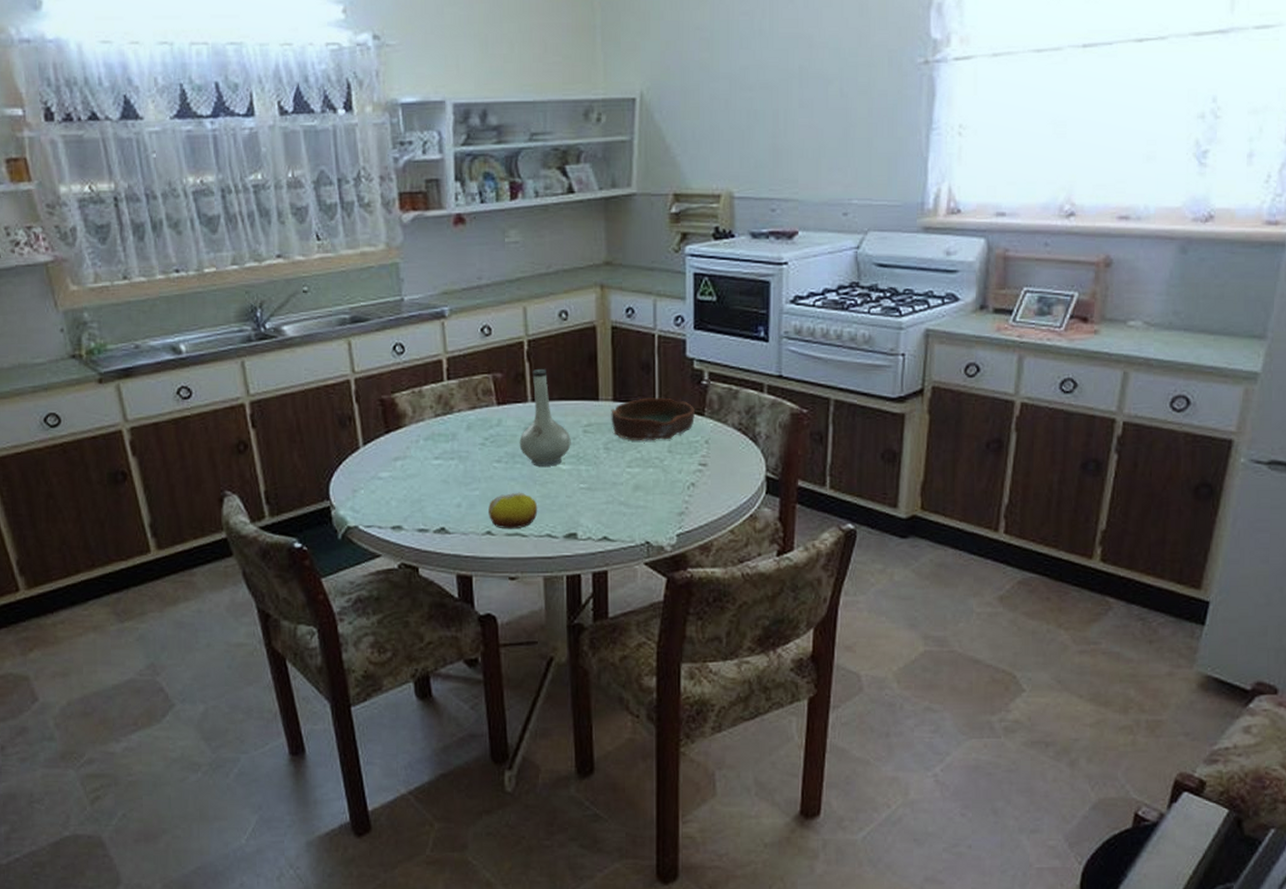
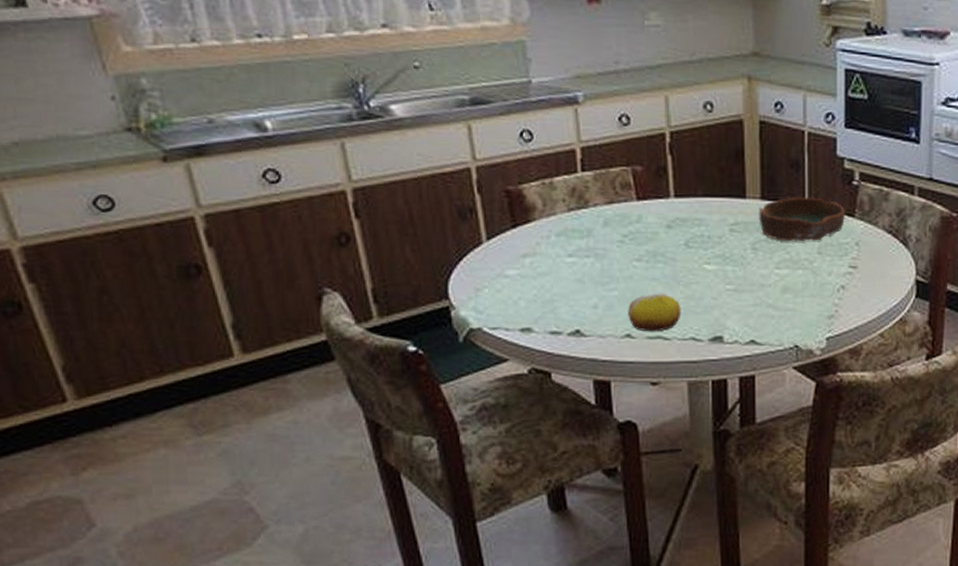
vase: present [519,368,571,466] -> none [661,162,717,266]

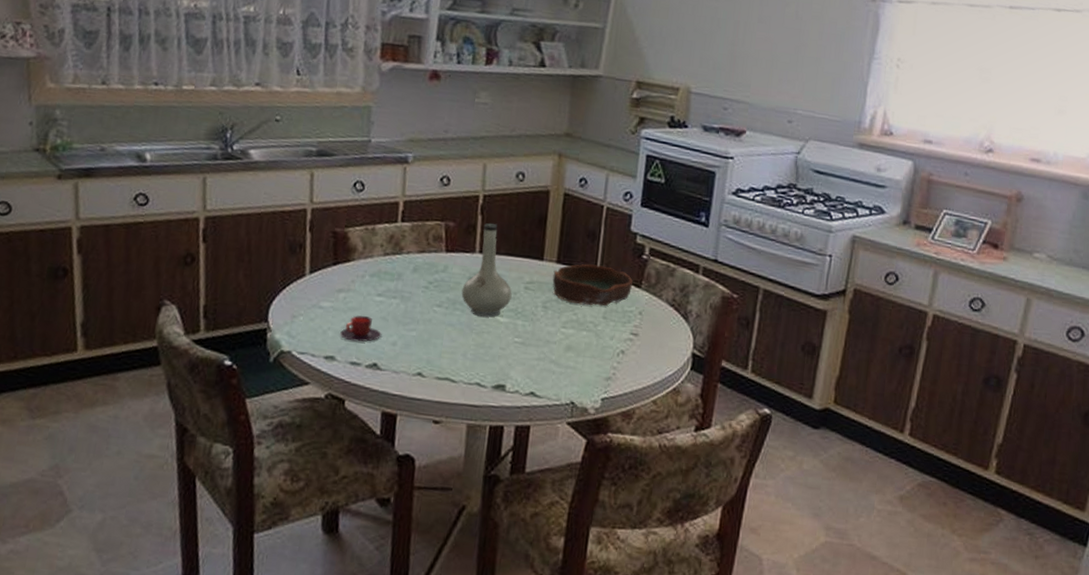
teacup: none [533,279,580,309] -> present [340,315,382,342]
fruit: present [628,293,681,332] -> none [422,338,471,374]
vase: none [661,162,717,266] -> present [461,222,512,317]

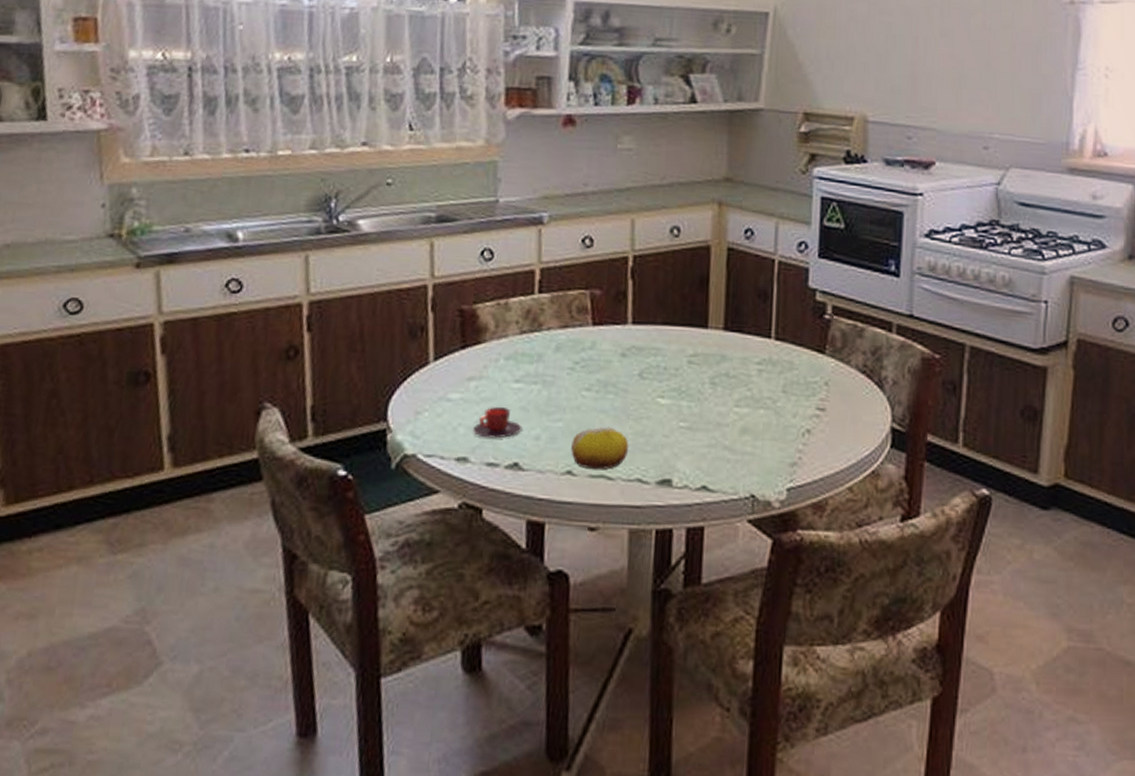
fruit: none [422,338,471,374] -> present [571,427,629,470]
vase: present [461,222,512,317] -> none [613,287,673,400]
bowl: present [552,263,633,306] -> none [720,329,815,379]

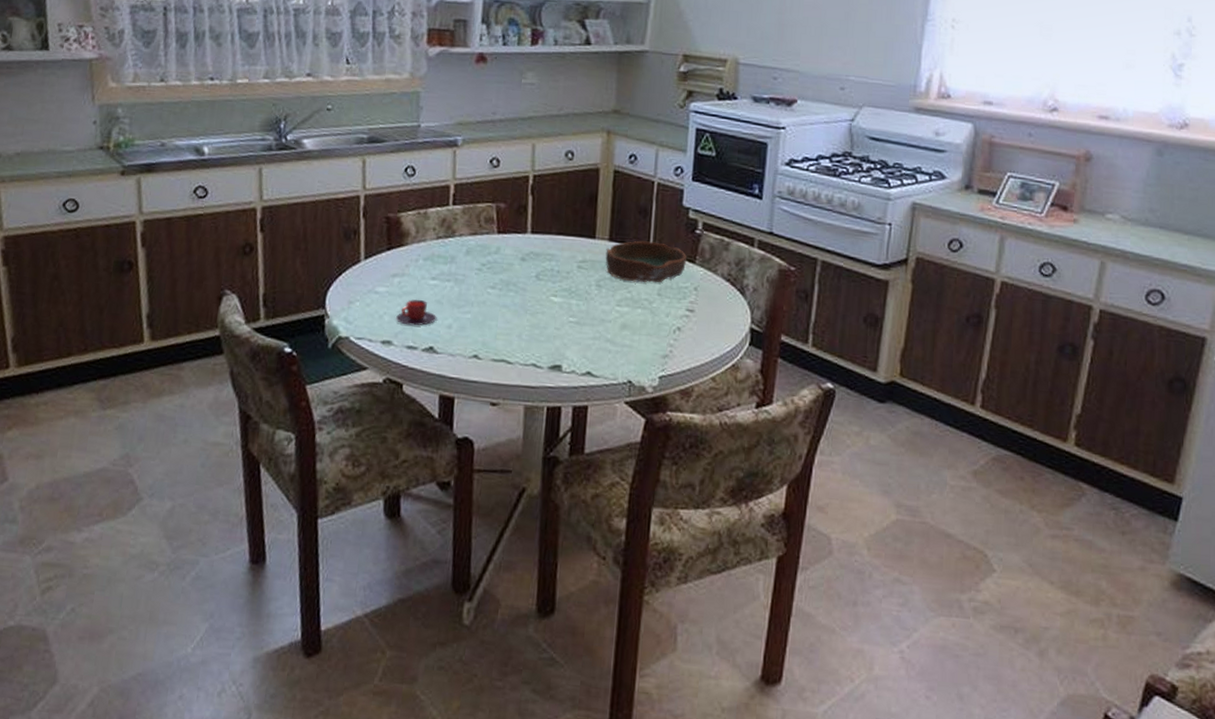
fruit: present [571,427,629,470] -> none [477,319,526,356]
bowl: none [720,329,815,379] -> present [605,240,687,283]

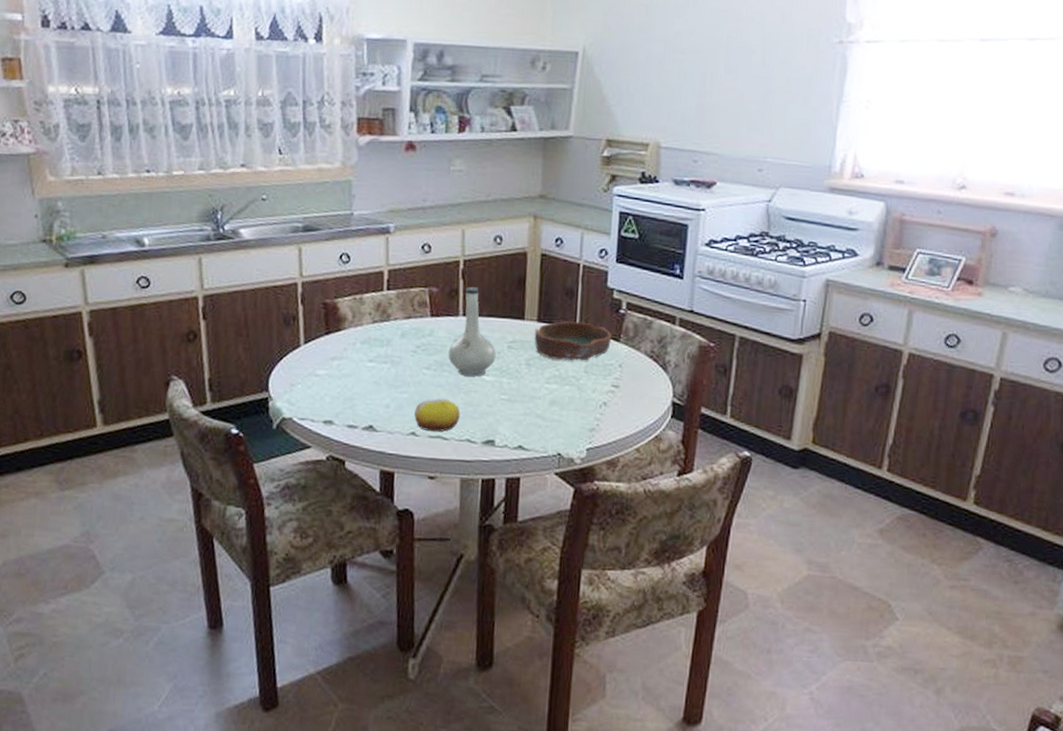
teacup: present [396,299,437,326] -> none [336,381,376,406]
fruit: none [477,319,526,356] -> present [414,398,461,432]
vase: none [514,202,565,298] -> present [448,286,496,377]

